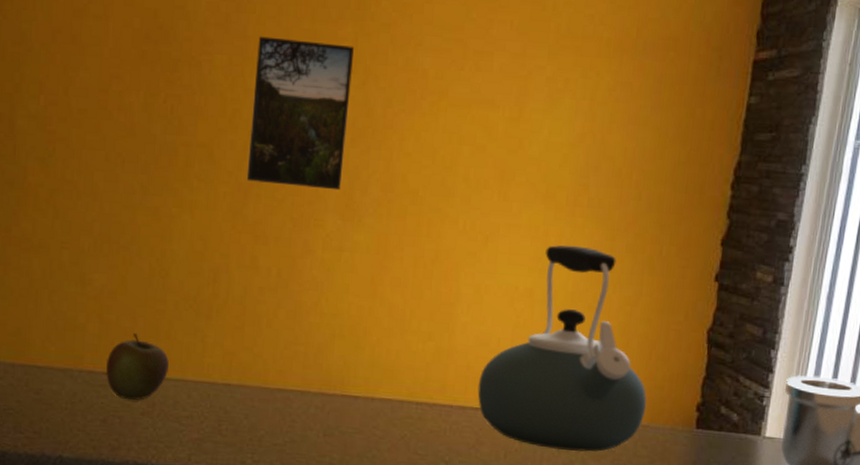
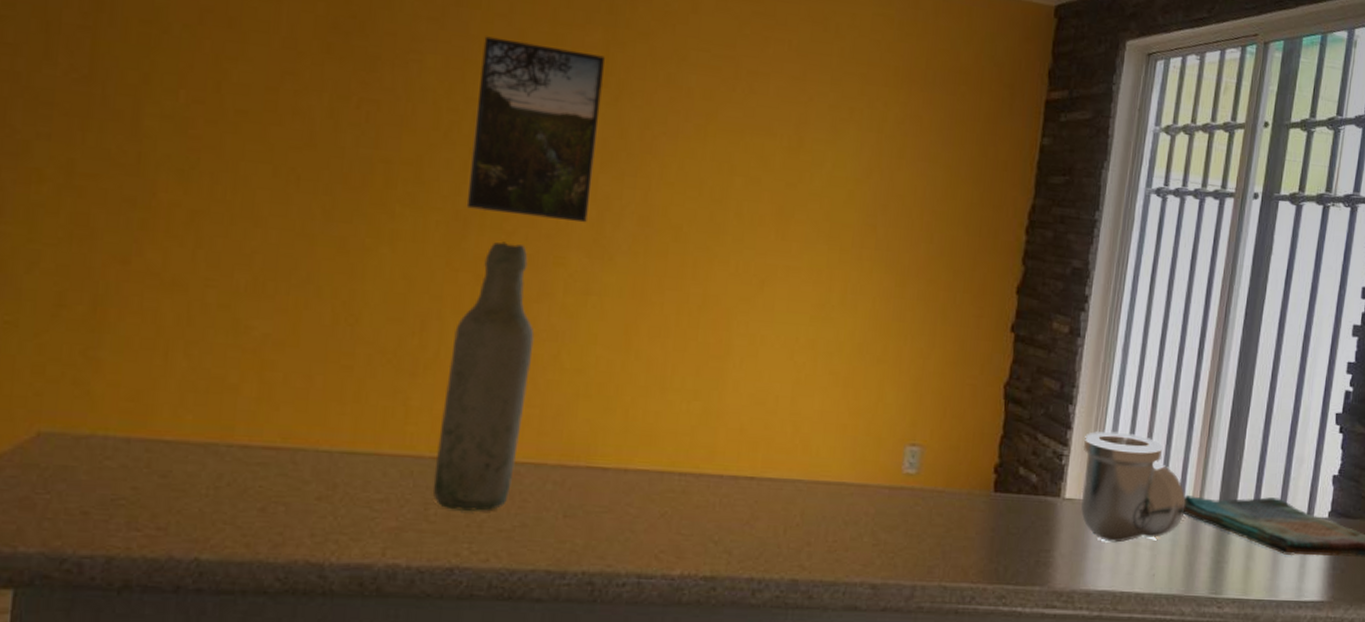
apple: present [106,333,170,401] -> none [267,396,359,482]
bottle: none [224,208,300,429] -> present [433,241,535,511]
kettle: present [477,245,647,452] -> none [752,291,942,523]

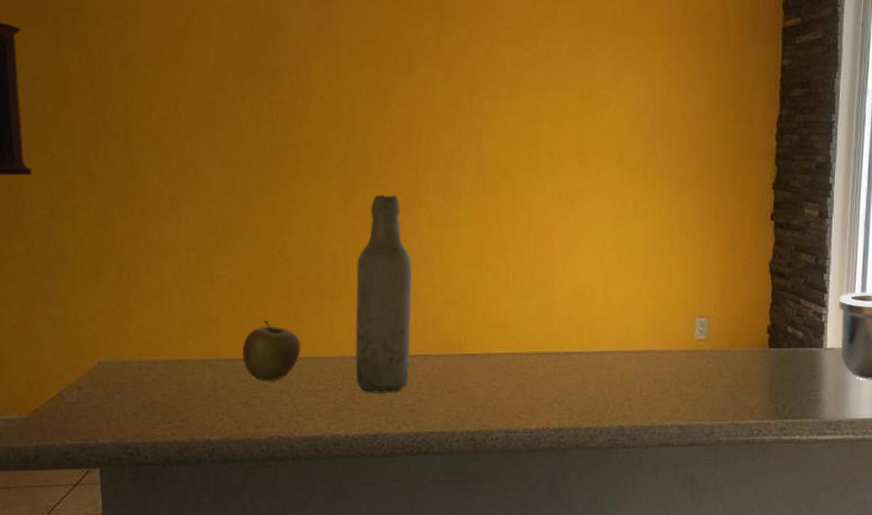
apple: none [267,396,359,482] -> present [241,320,301,382]
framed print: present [466,36,605,223] -> none [349,41,439,173]

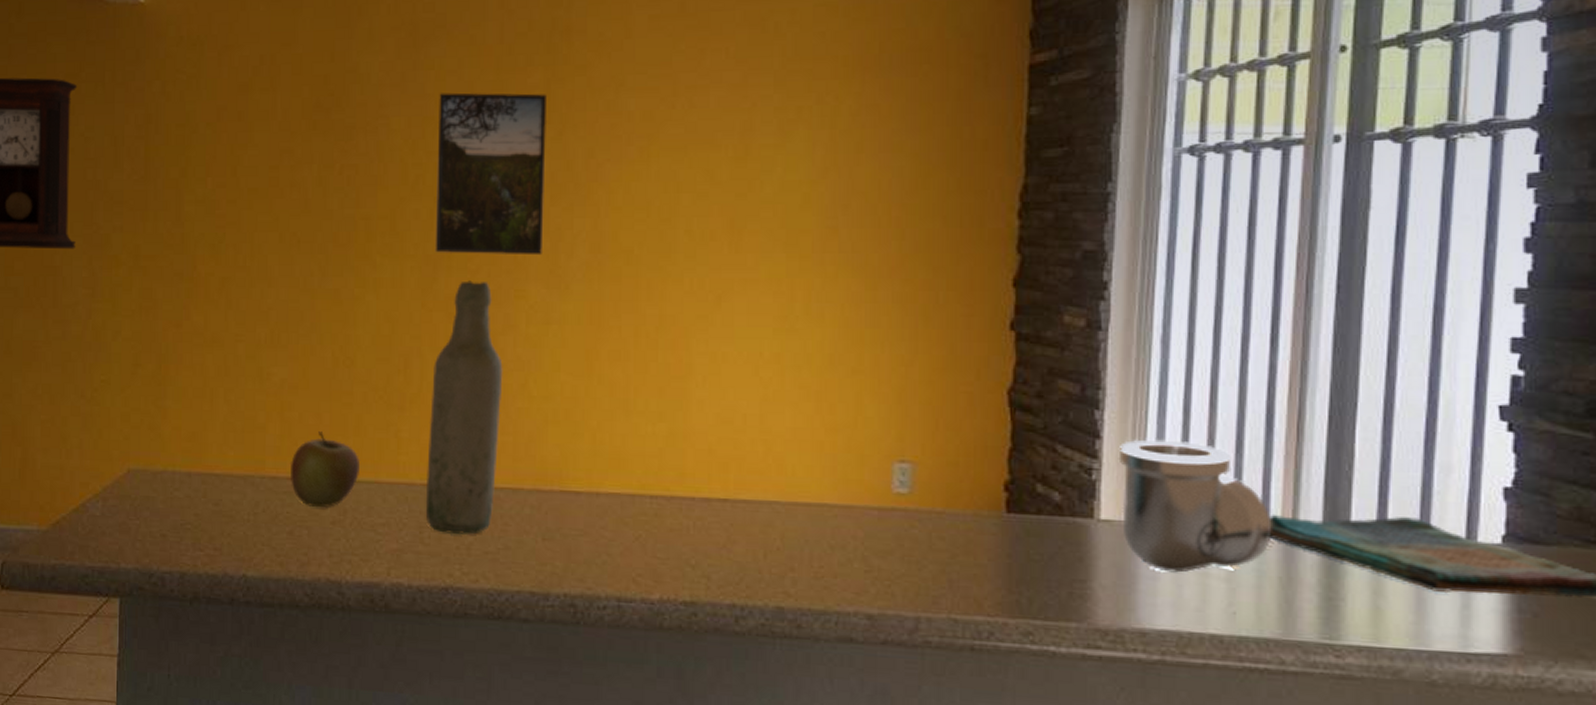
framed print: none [349,41,439,173] -> present [435,92,546,256]

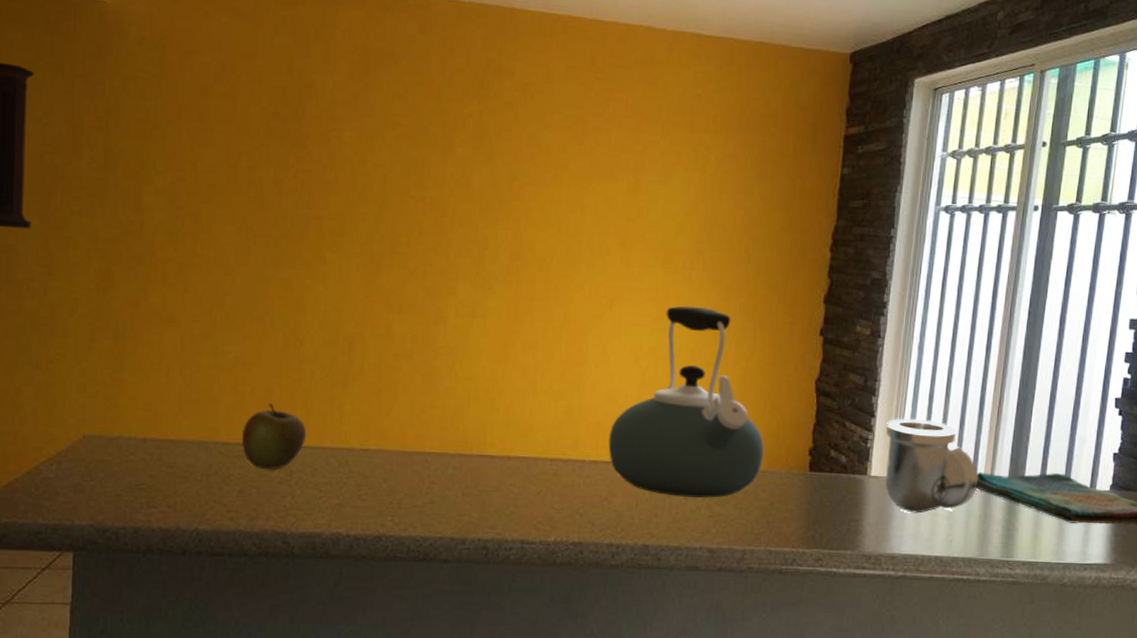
bottle: present [425,280,503,535] -> none [363,277,434,491]
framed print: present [435,92,546,256] -> none [378,114,479,260]
kettle: none [724,299,939,547] -> present [608,306,764,498]

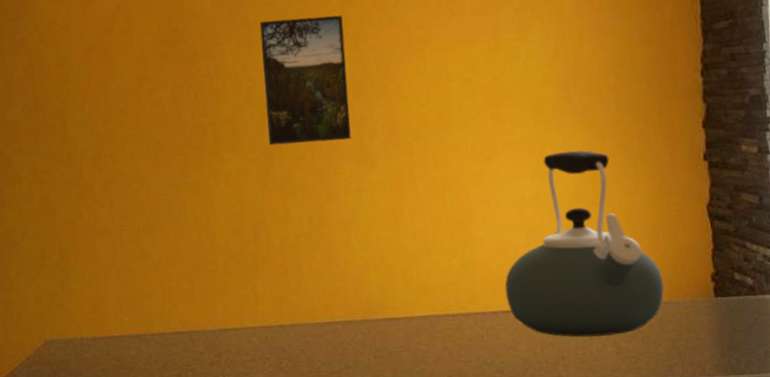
apple: present [241,403,307,470] -> none [172,294,228,354]
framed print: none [378,114,479,260] -> present [259,15,351,146]

